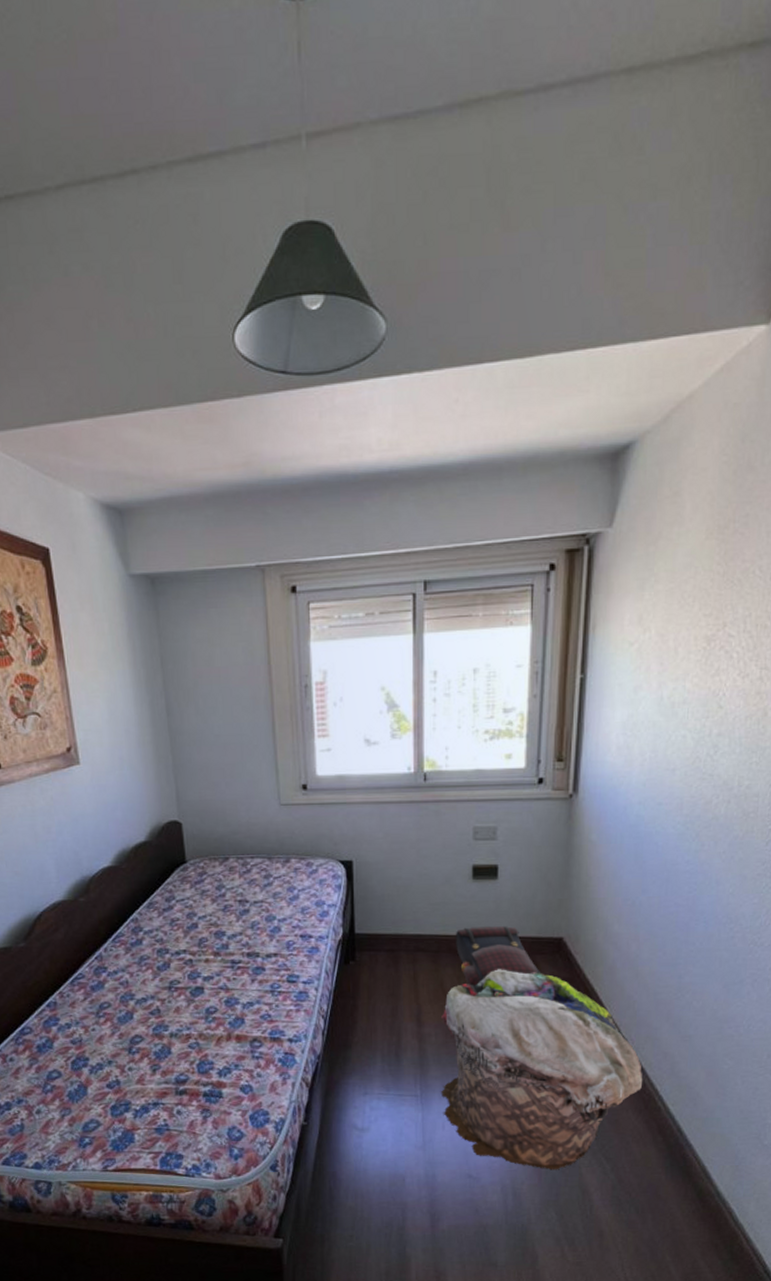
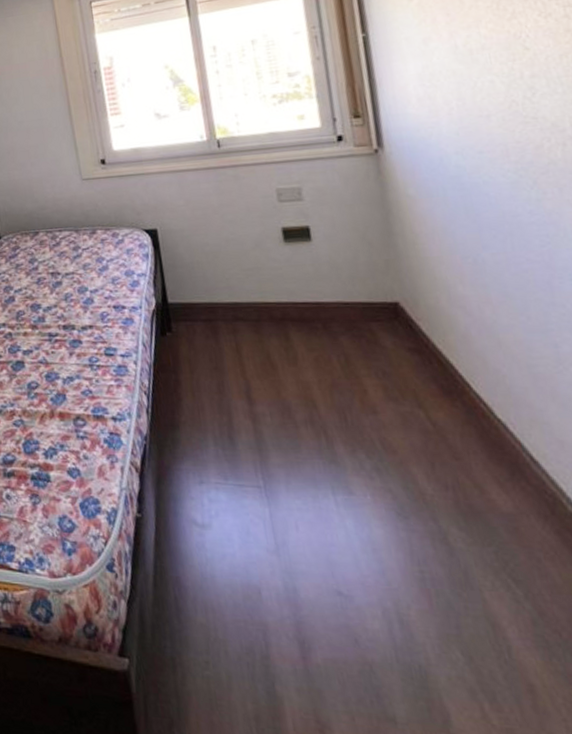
laundry basket: present [440,969,643,1170] -> none [274,339,541,593]
satchel: present [455,926,540,986] -> none [275,291,380,359]

